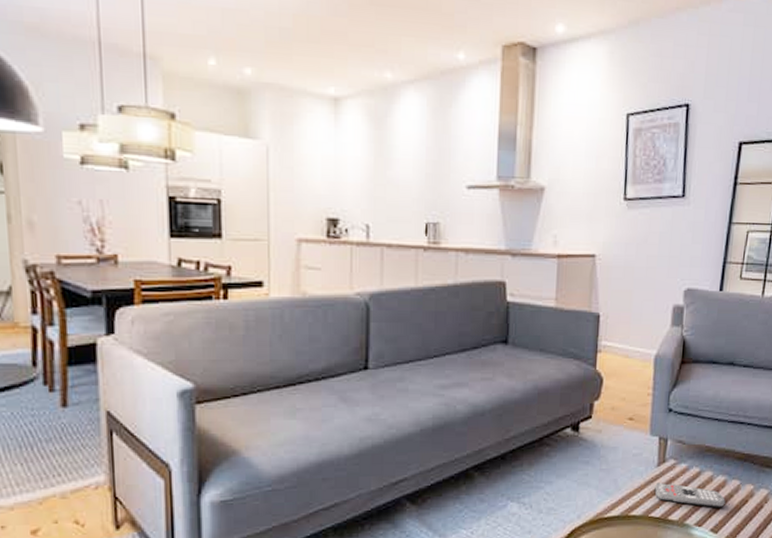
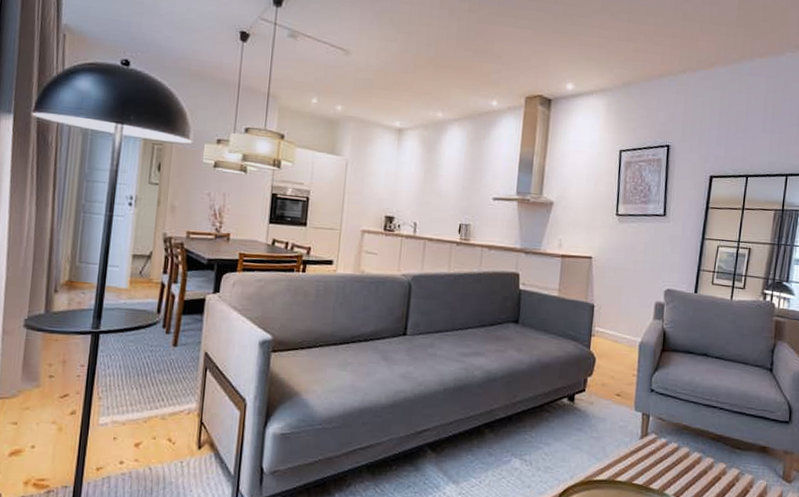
remote control: present [654,482,726,508] -> none [638,453,701,482]

